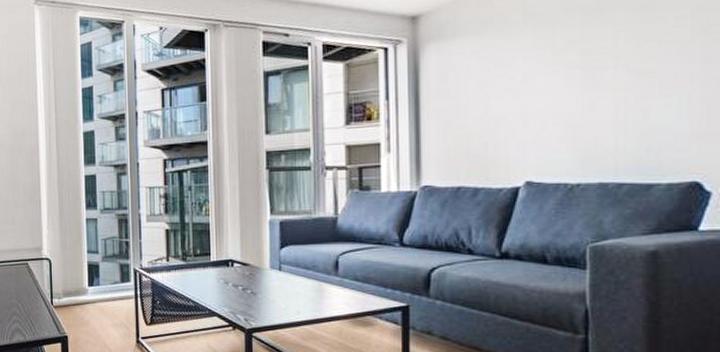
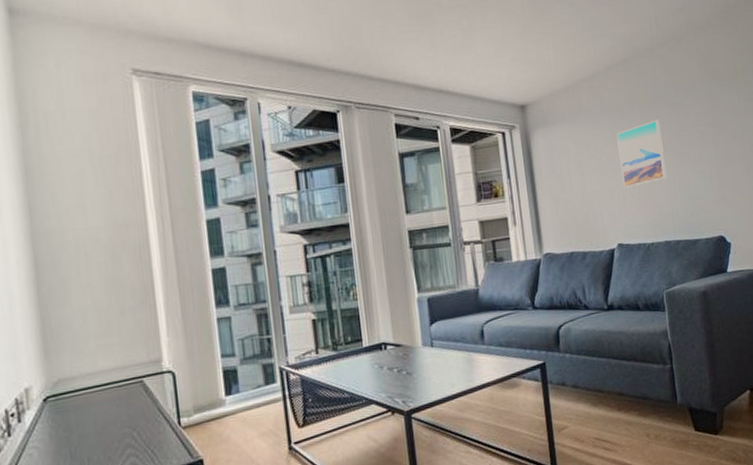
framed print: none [542,26,613,114] -> present [616,119,667,188]

